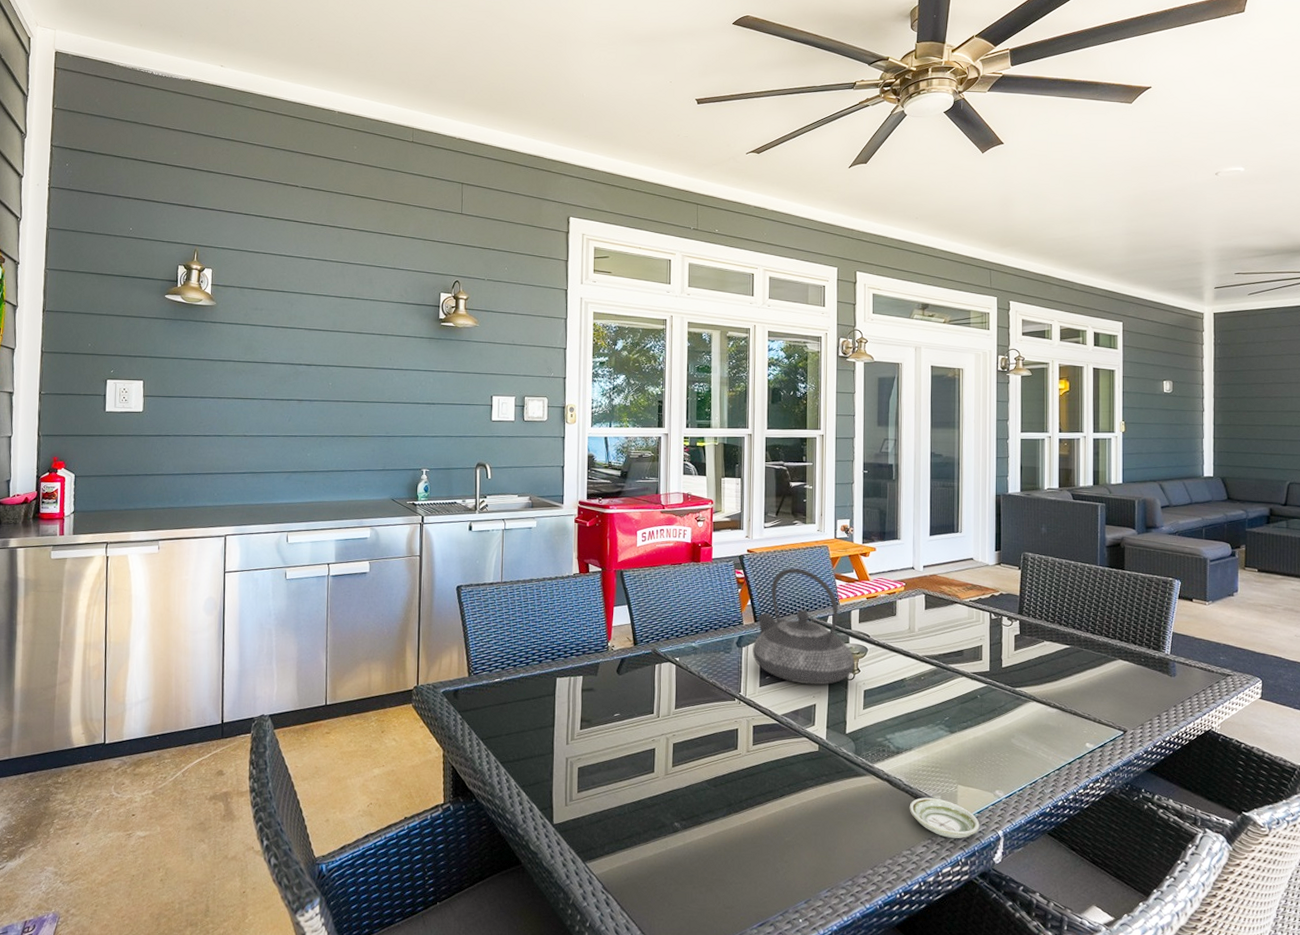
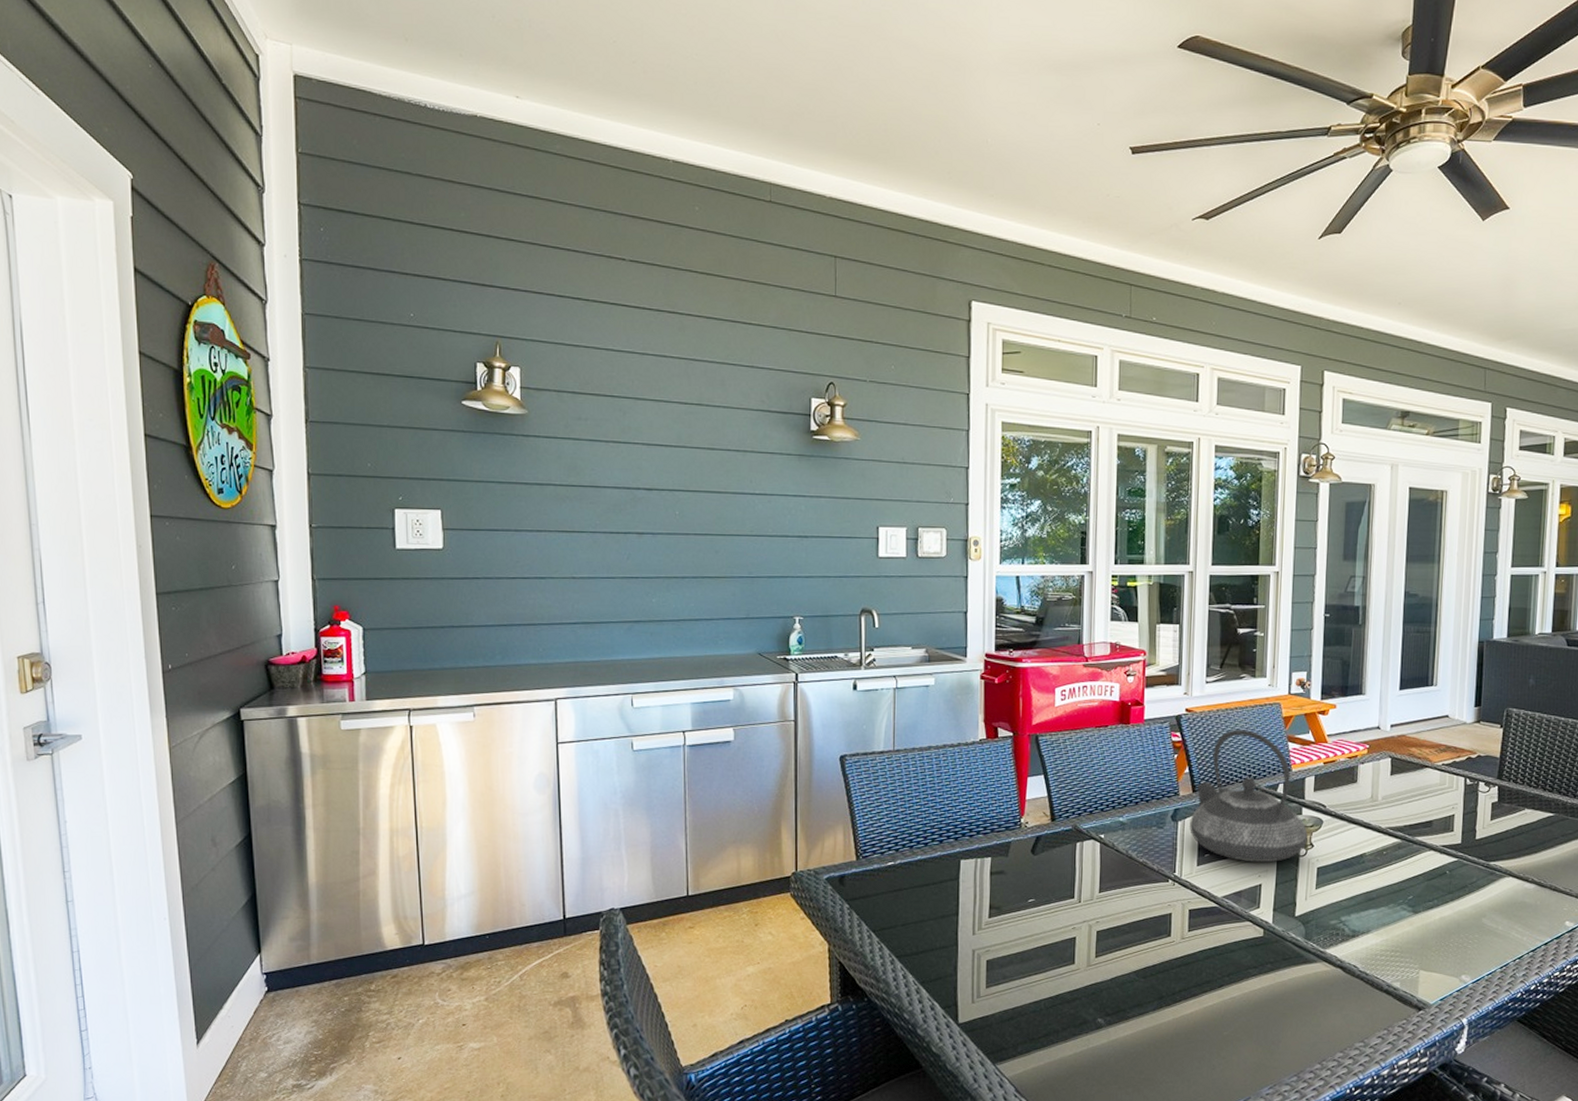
saucer: present [909,797,980,838] -> none [1364,985,1442,1028]

